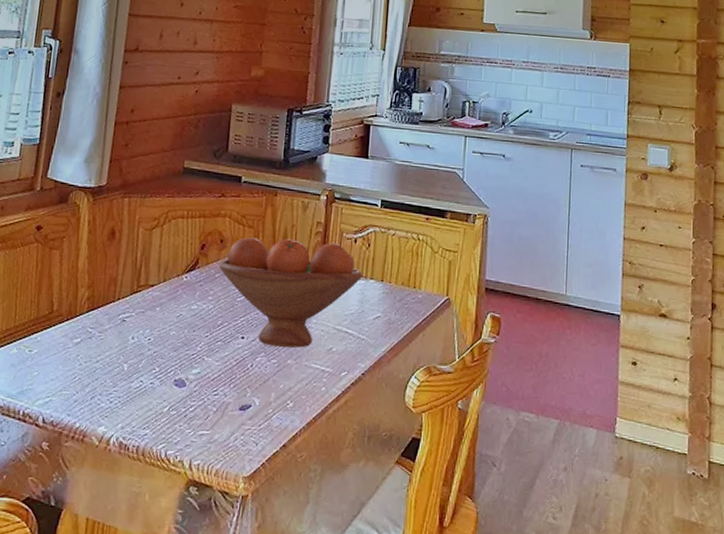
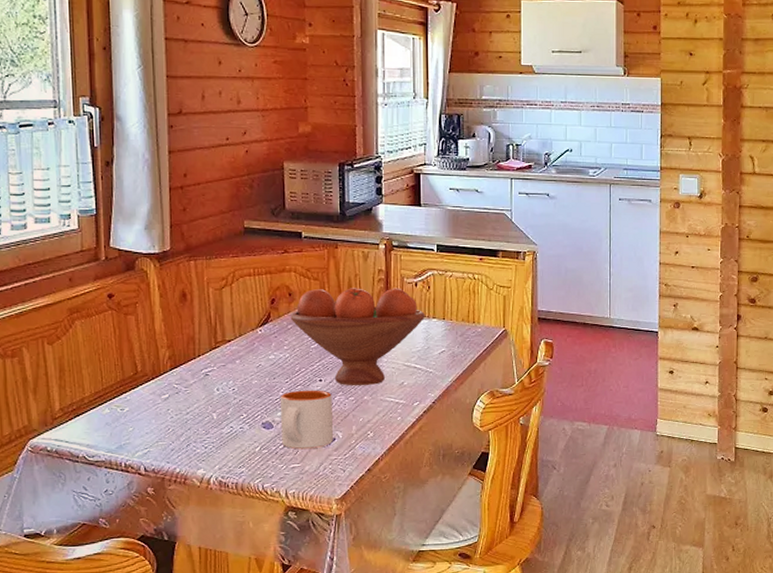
mug: none [193,346,253,415] -> present [281,390,333,450]

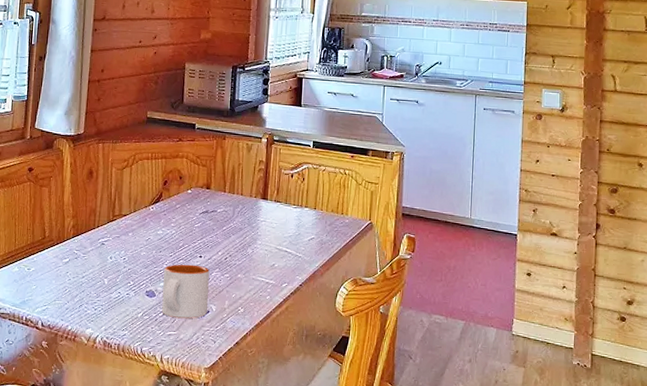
fruit bowl: present [290,288,425,386] -> none [179,174,298,265]

